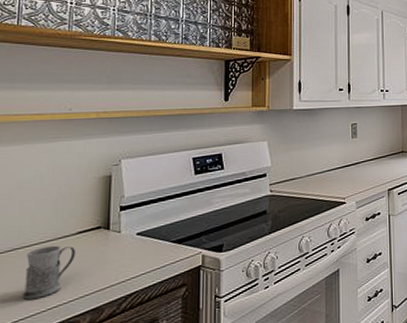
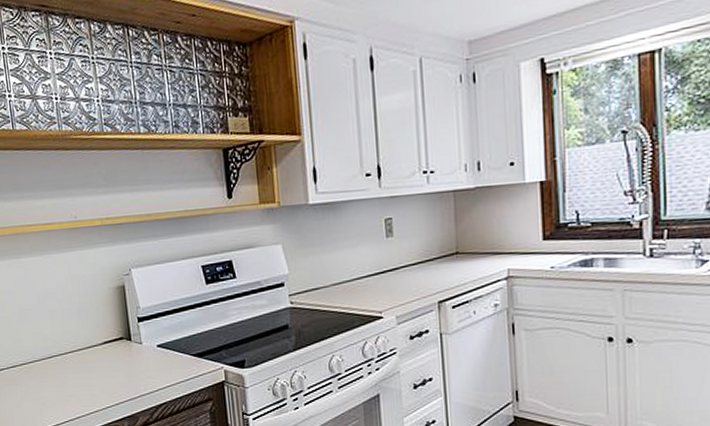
mug: present [23,245,77,299] -> none [64,354,106,403]

